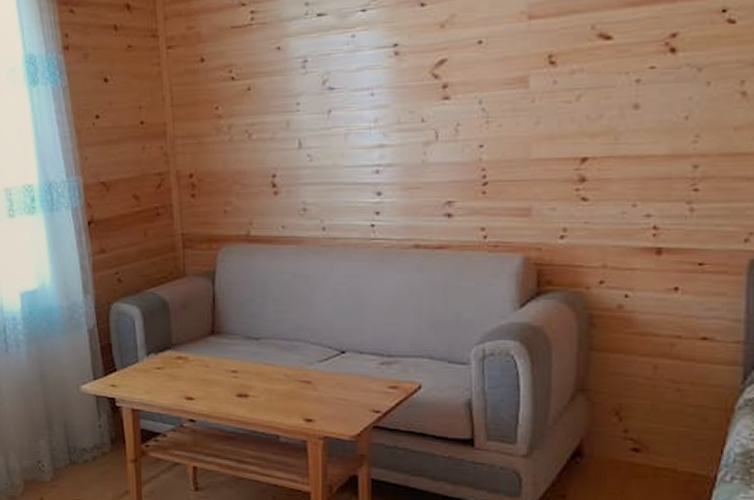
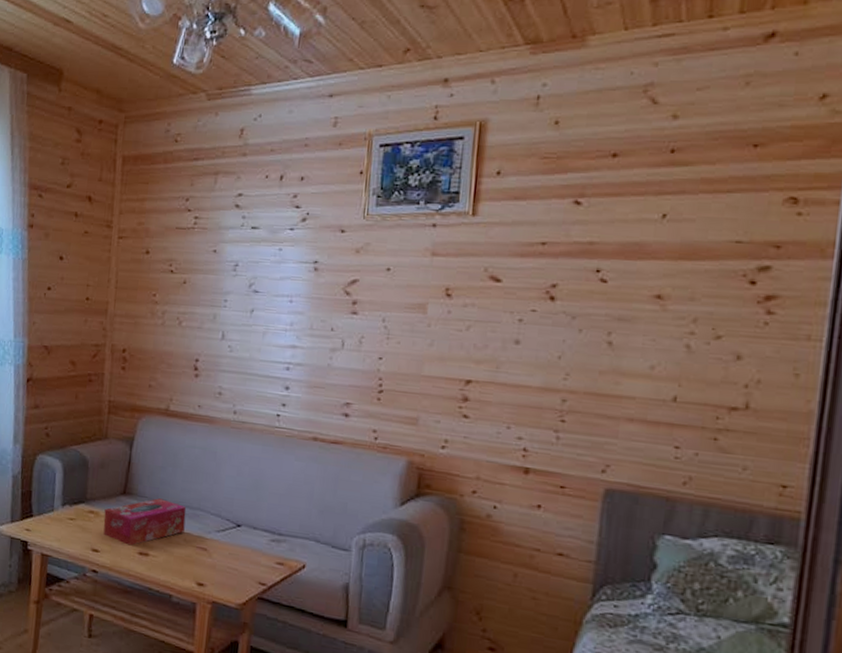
tissue box: none [194,334,284,389] -> present [103,498,187,546]

